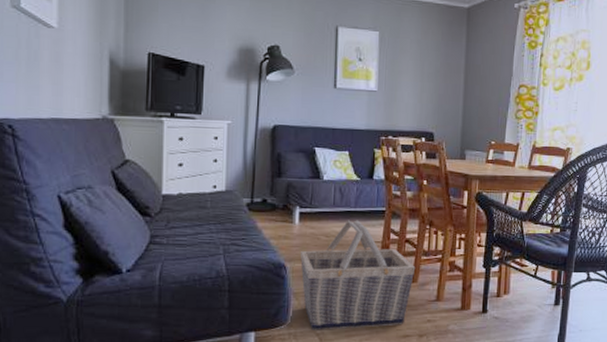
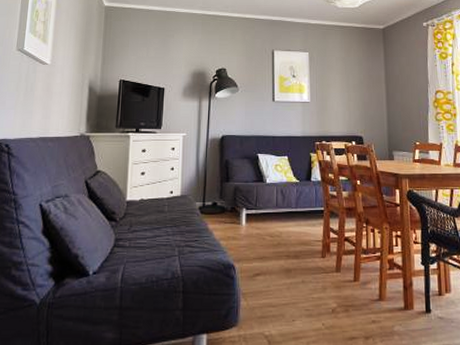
basket: present [300,220,416,330] -> none [248,220,356,332]

